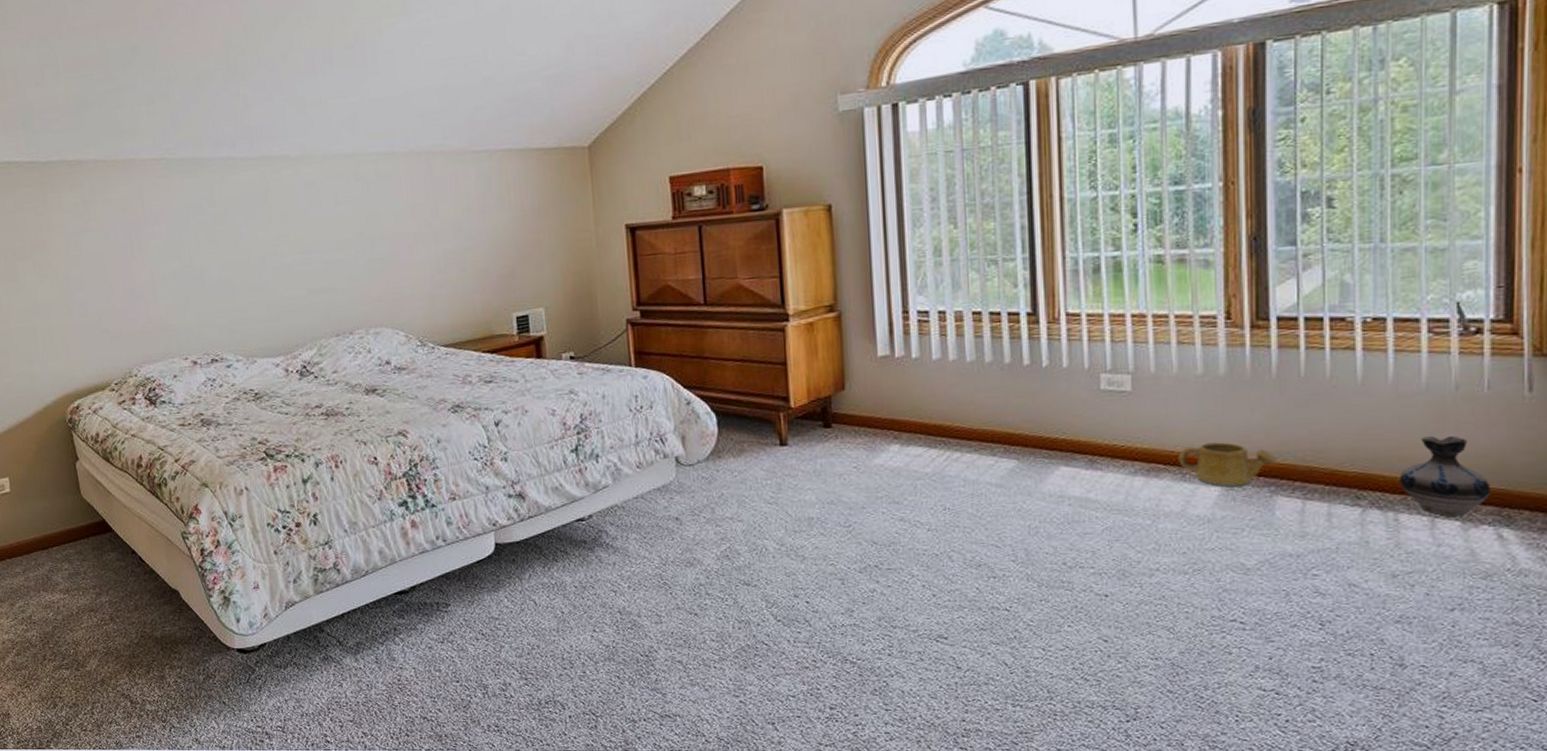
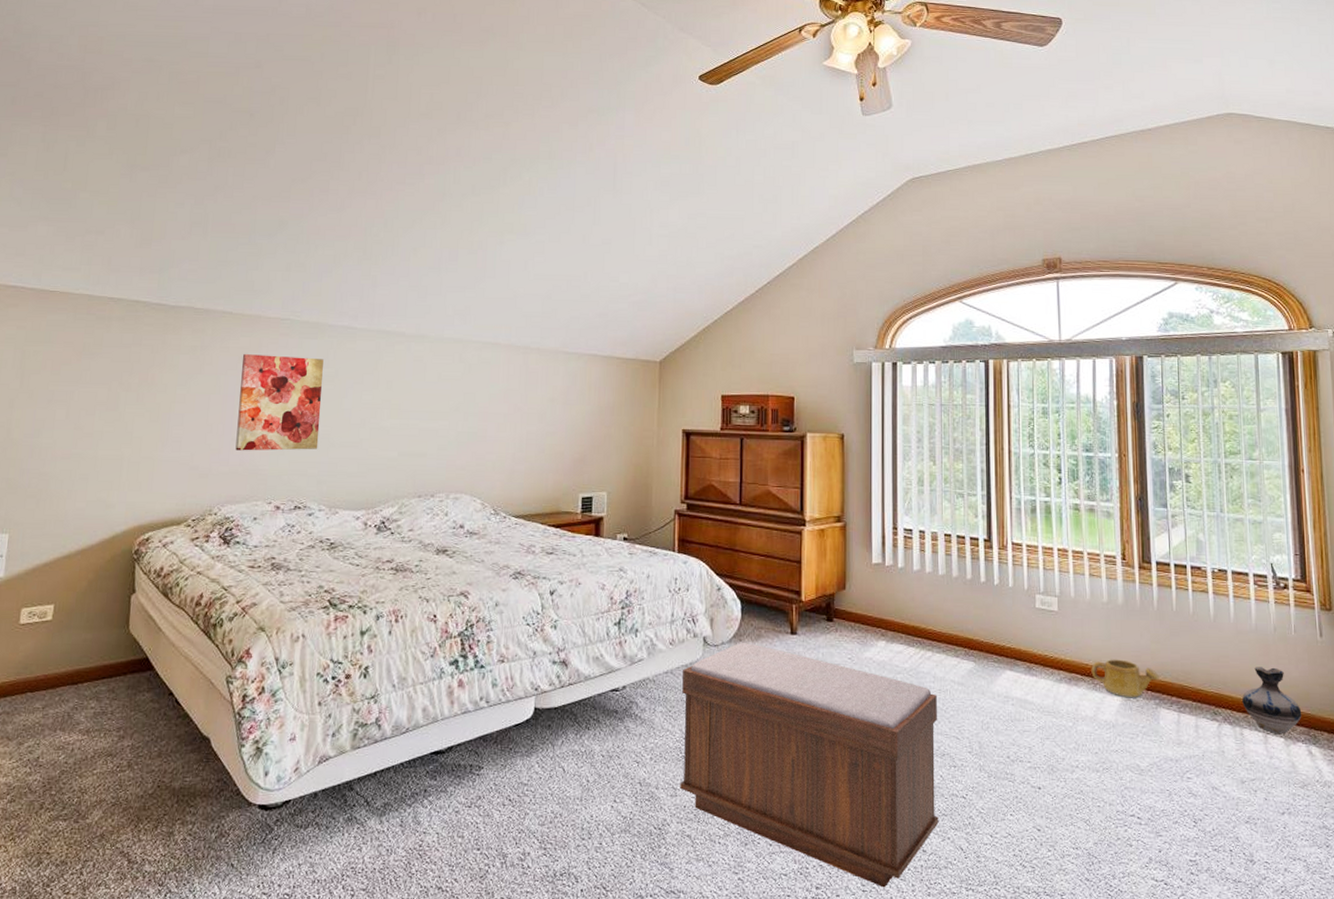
wall art: none [126,198,223,308] -> present [235,354,324,451]
bench: none [655,459,976,707] -> present [680,643,939,888]

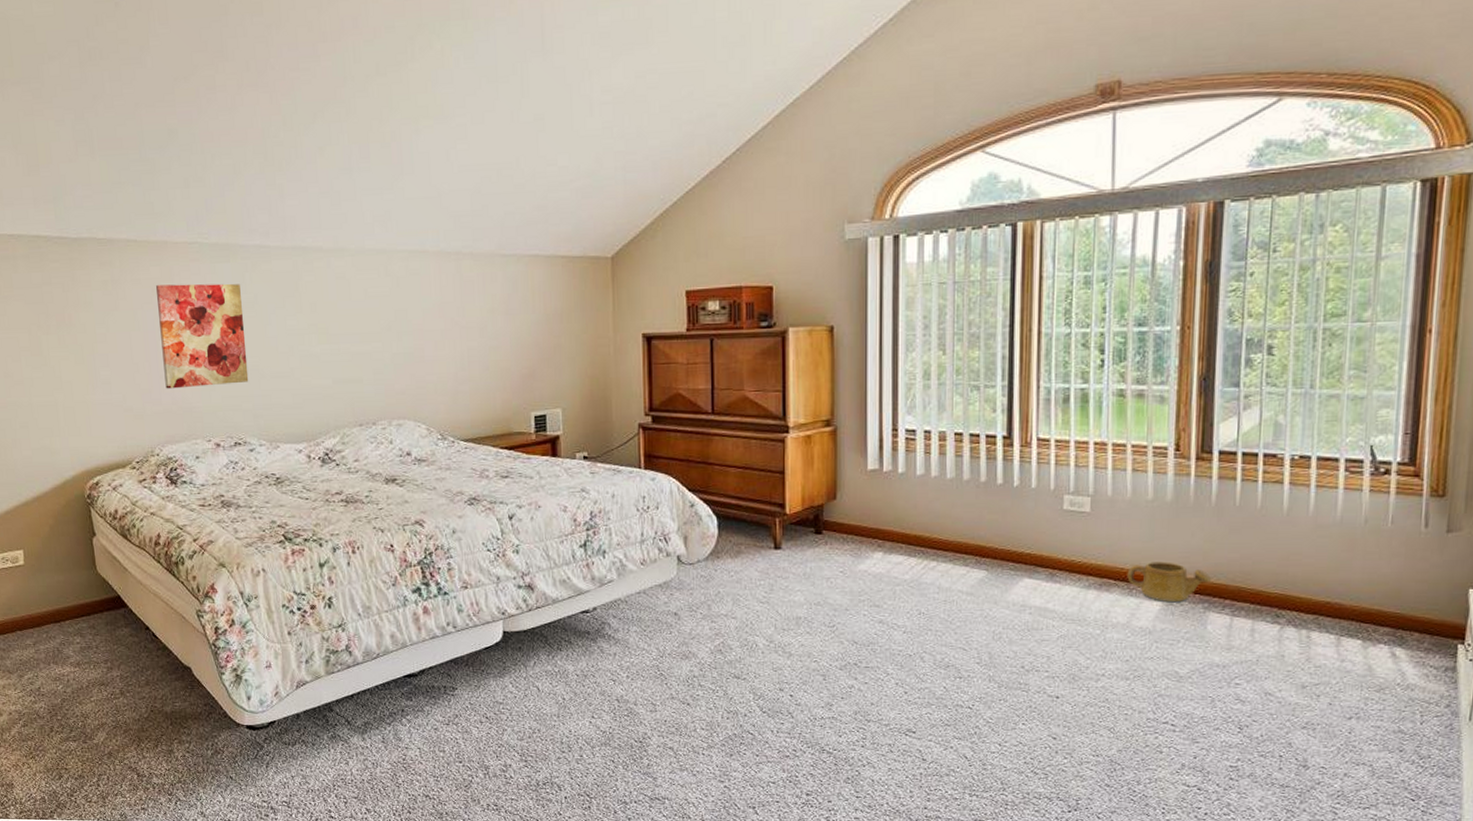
bench: present [680,643,939,888] -> none [656,560,943,794]
ceramic jug: present [1242,667,1302,735] -> none [1313,564,1389,636]

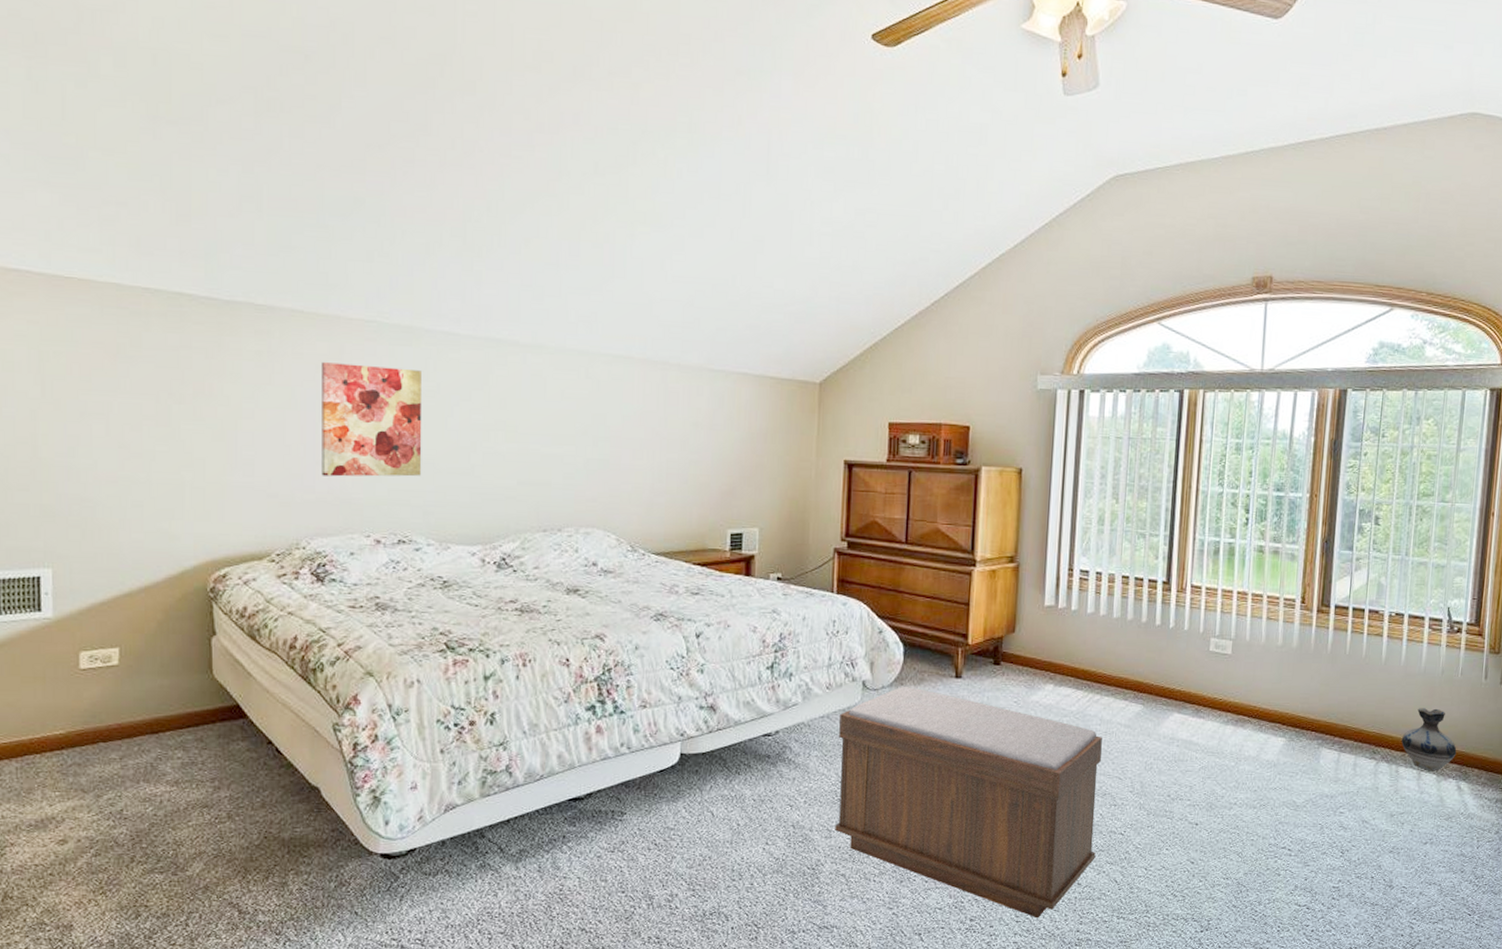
bench: none [656,560,943,794] -> present [835,687,1102,919]
watering can: present [1127,562,1212,602] -> none [1258,701,1326,738]
ceramic jug: none [1313,564,1389,636] -> present [1401,708,1457,771]

